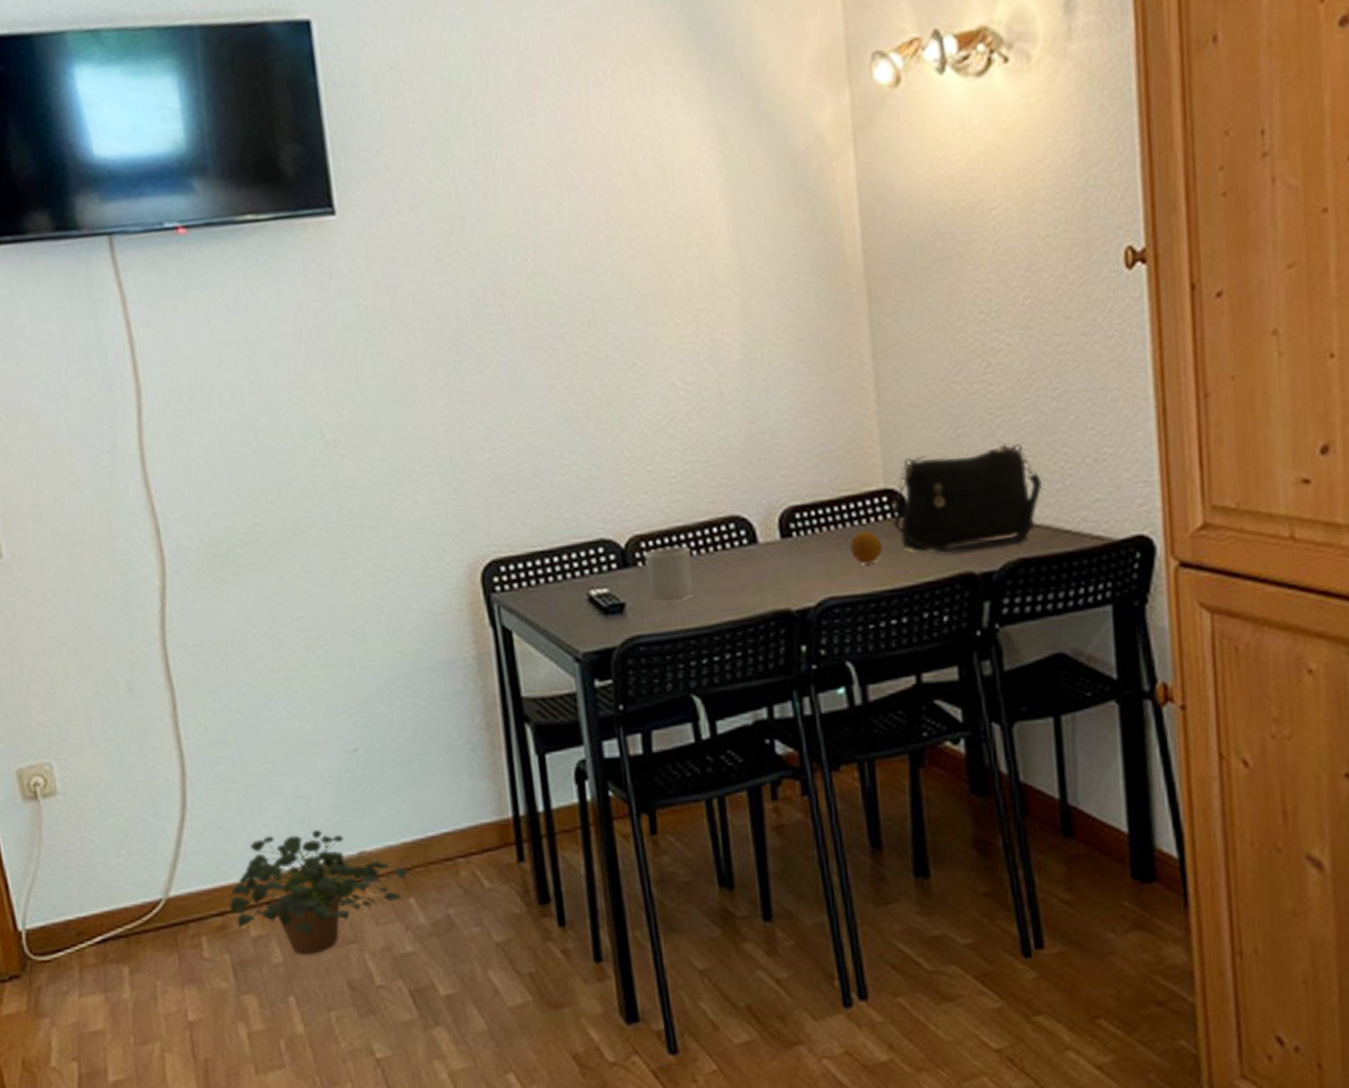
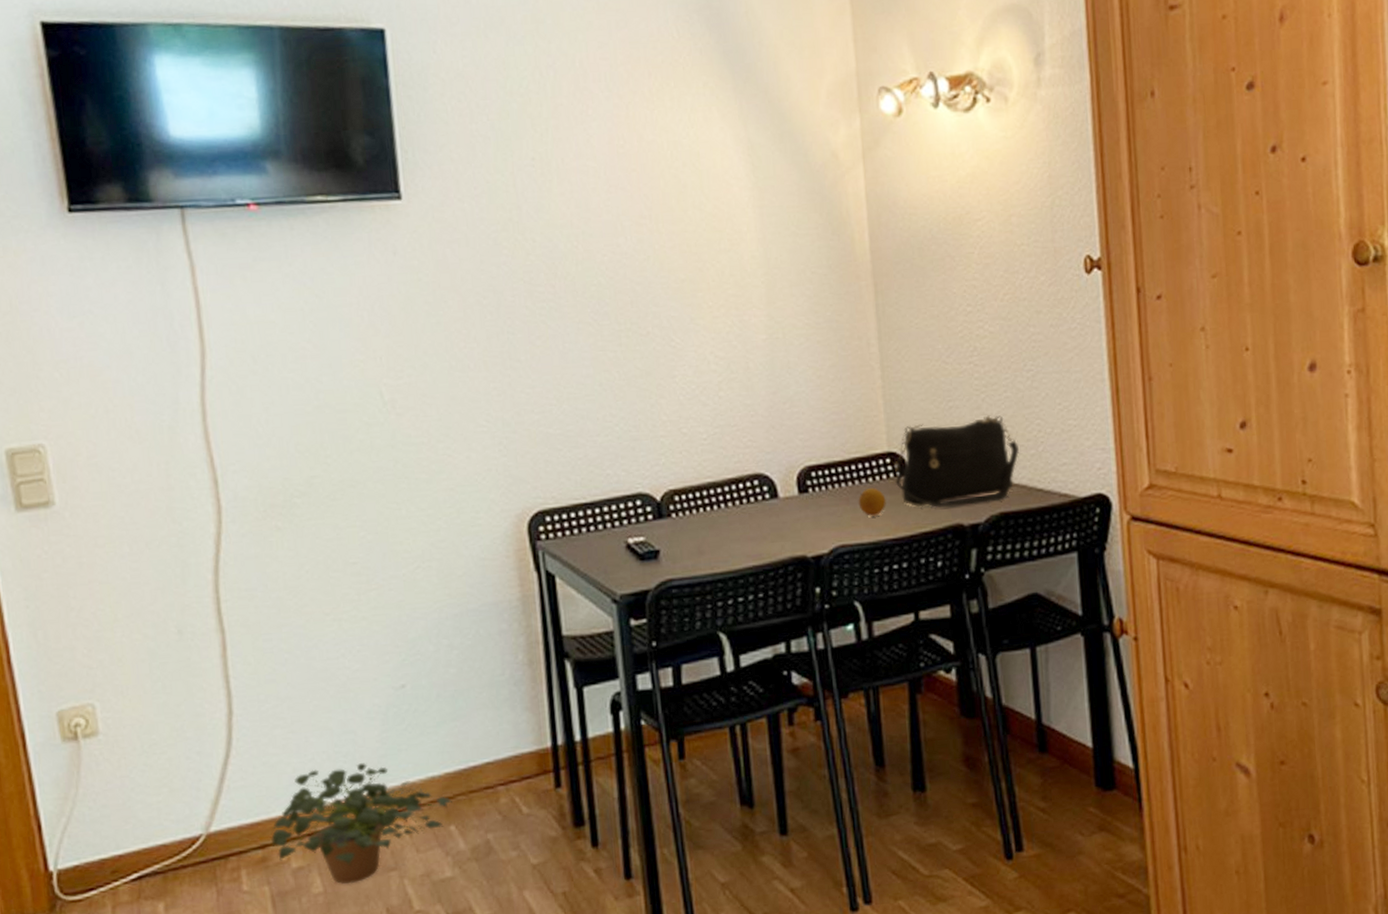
mug: present [644,546,694,602] -> none [677,499,722,549]

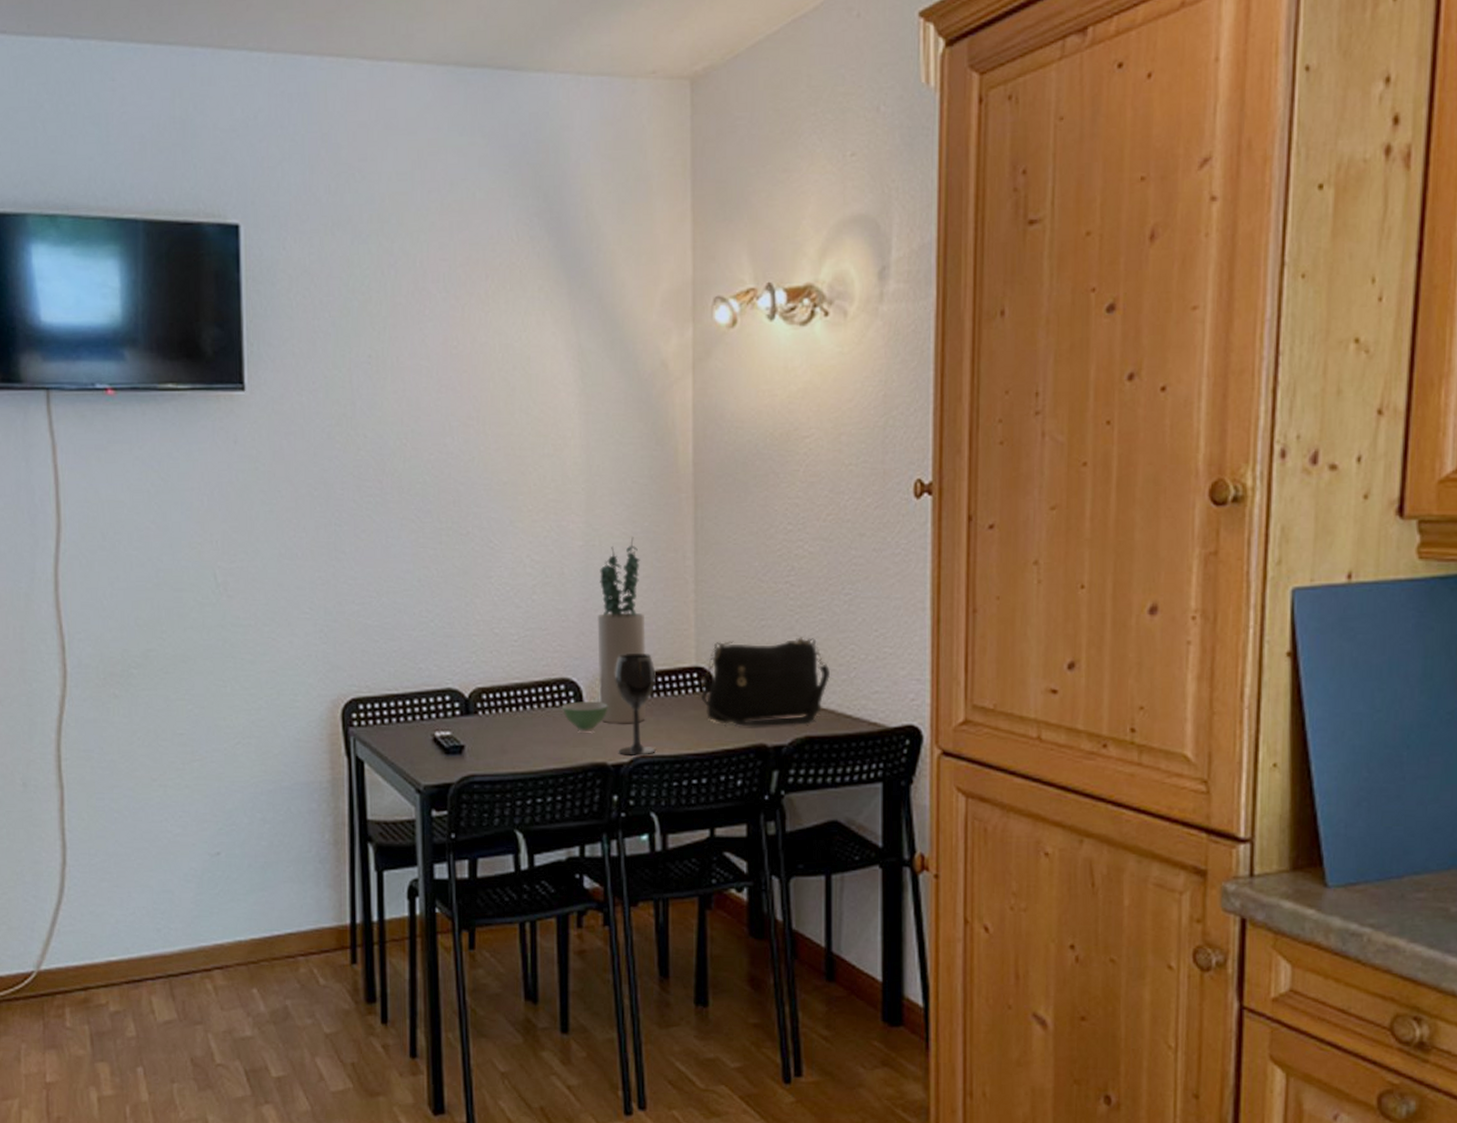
potted plant: present [271,763,452,884] -> none [93,921,256,1032]
bowl: none [756,494,805,527] -> present [561,701,609,733]
vase: none [785,327,843,516] -> present [597,537,647,724]
wine glass: none [808,441,855,546] -> present [615,652,656,756]
fruit: present [858,487,886,516] -> none [662,700,690,729]

